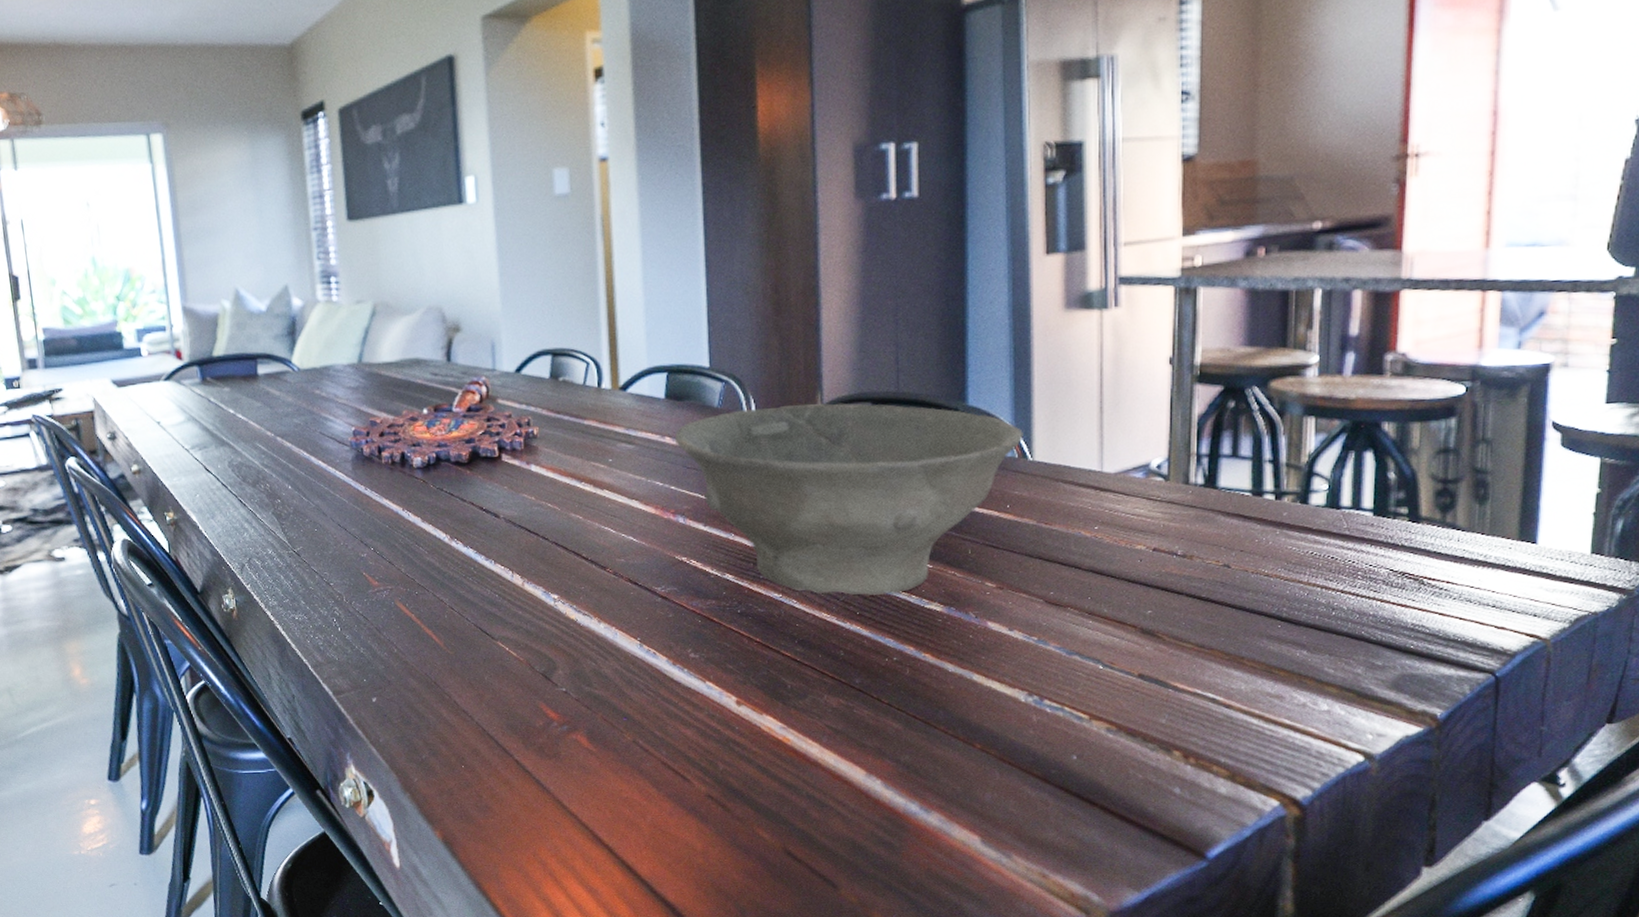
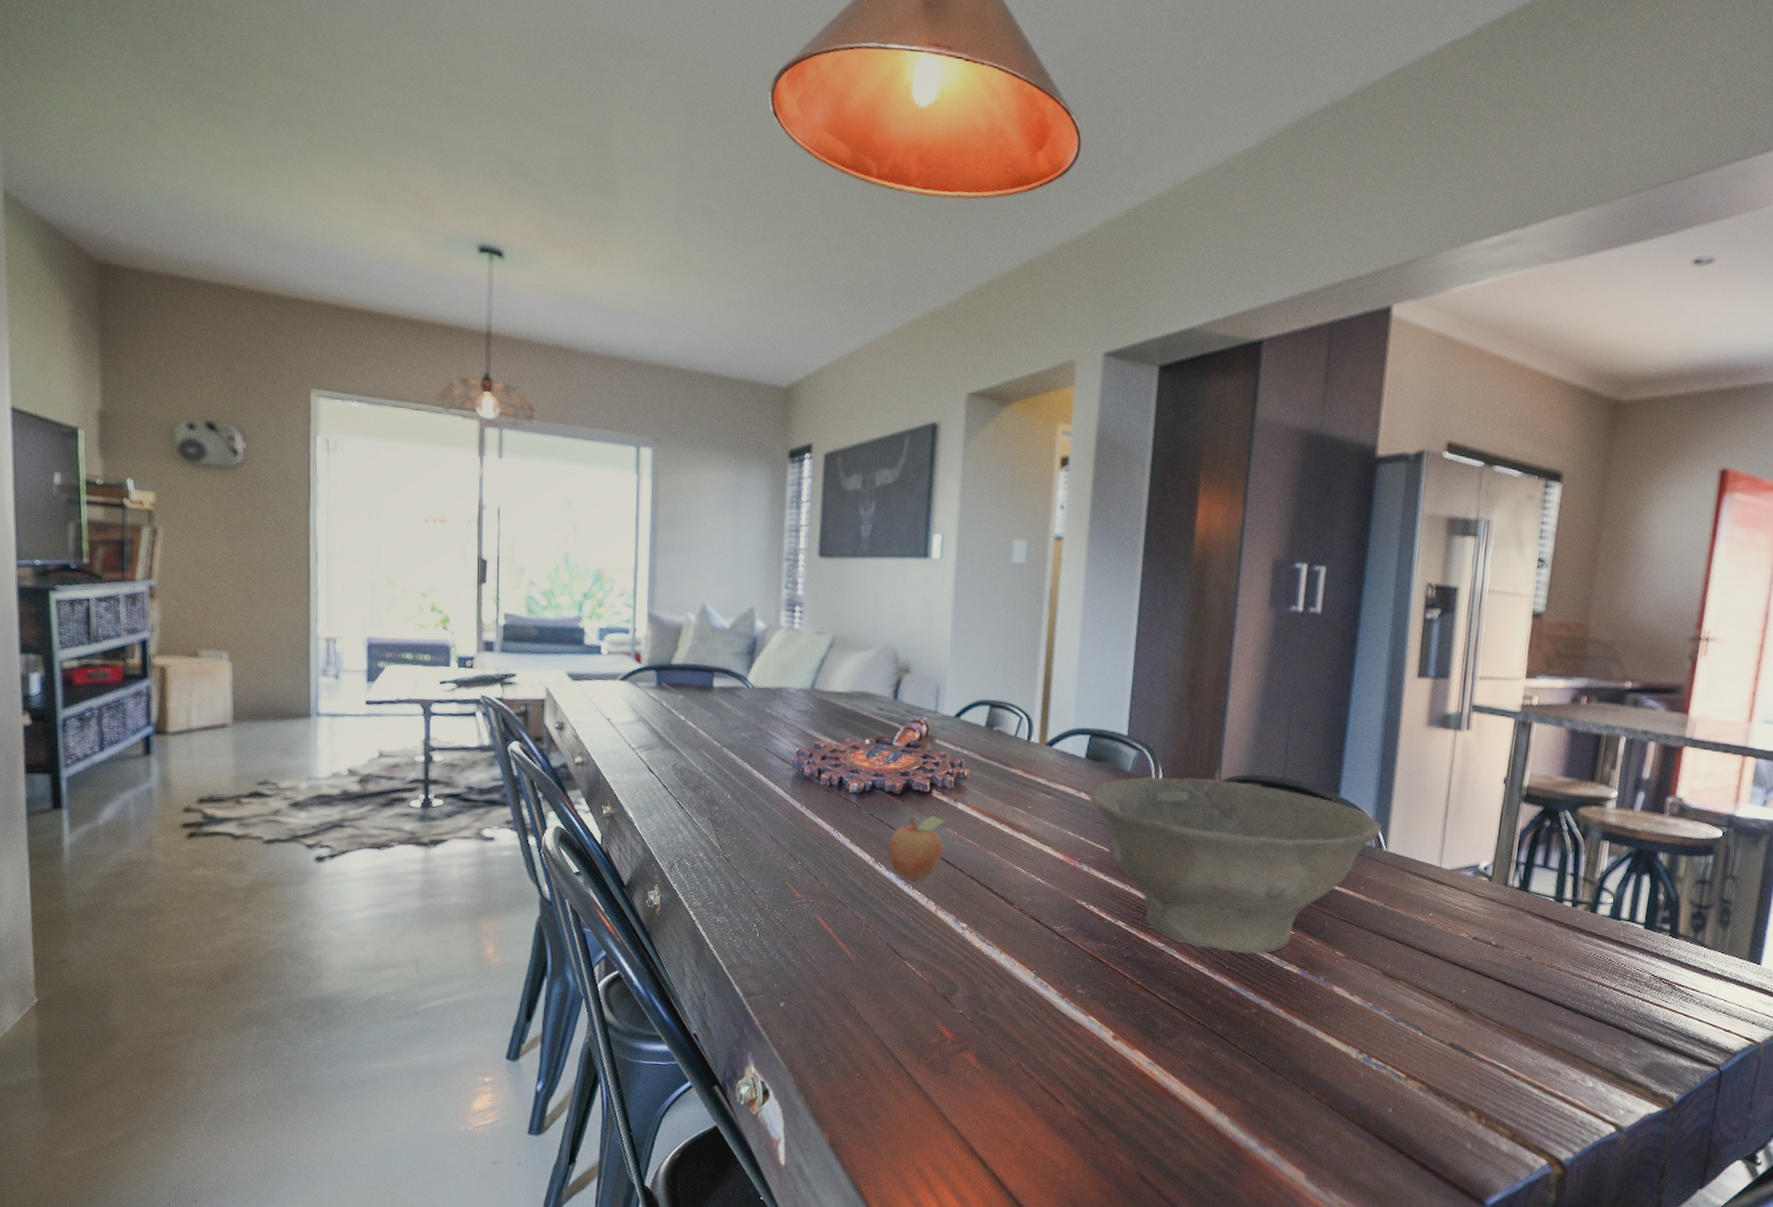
fruit: none [462,482,522,555] -> present [888,816,947,881]

